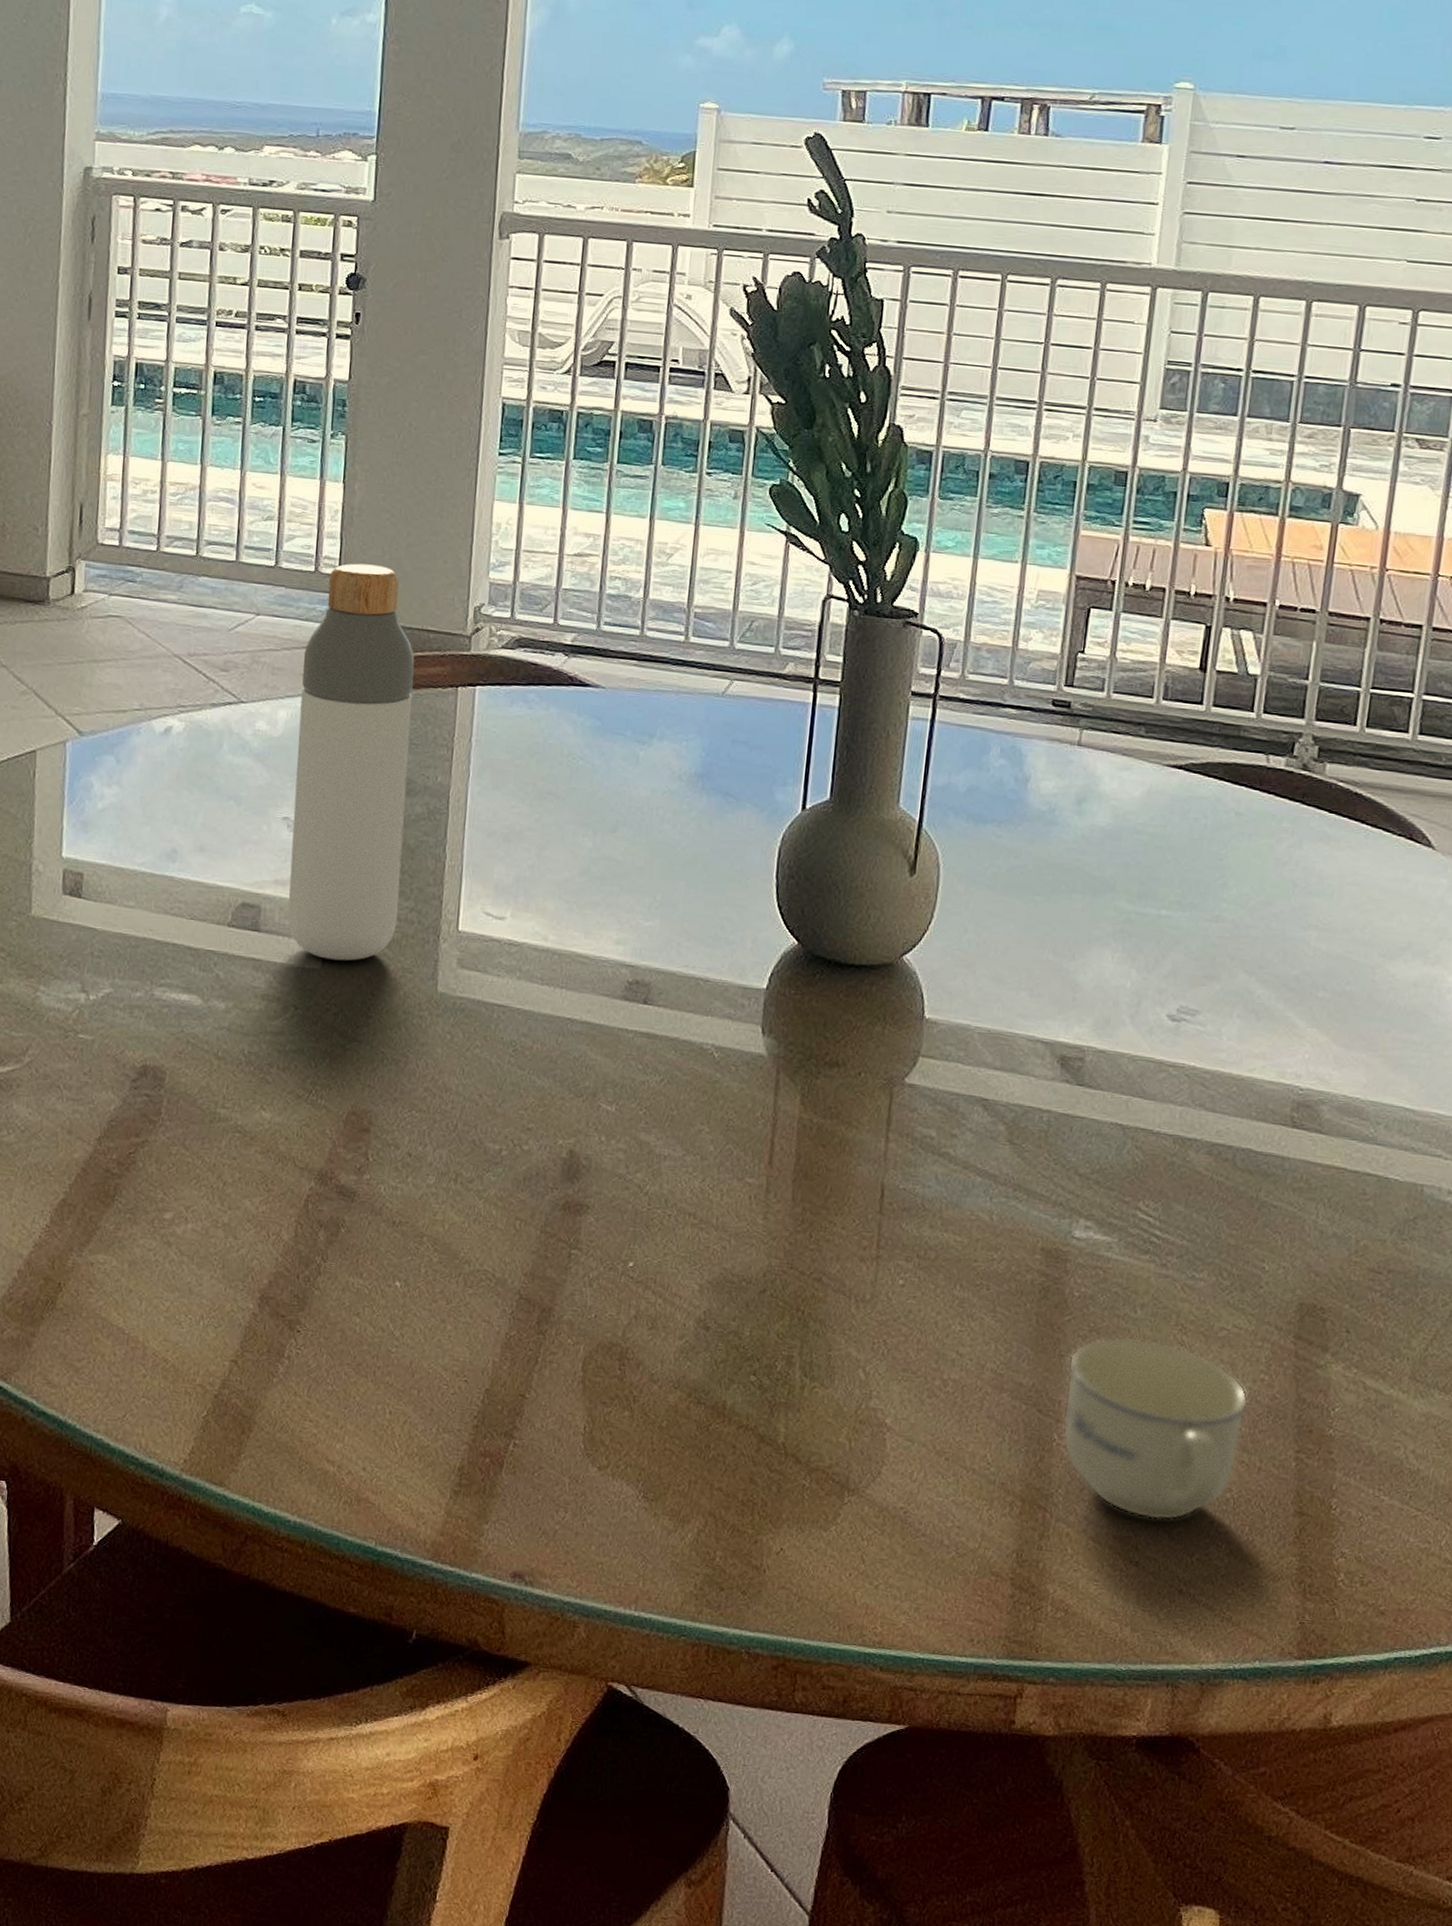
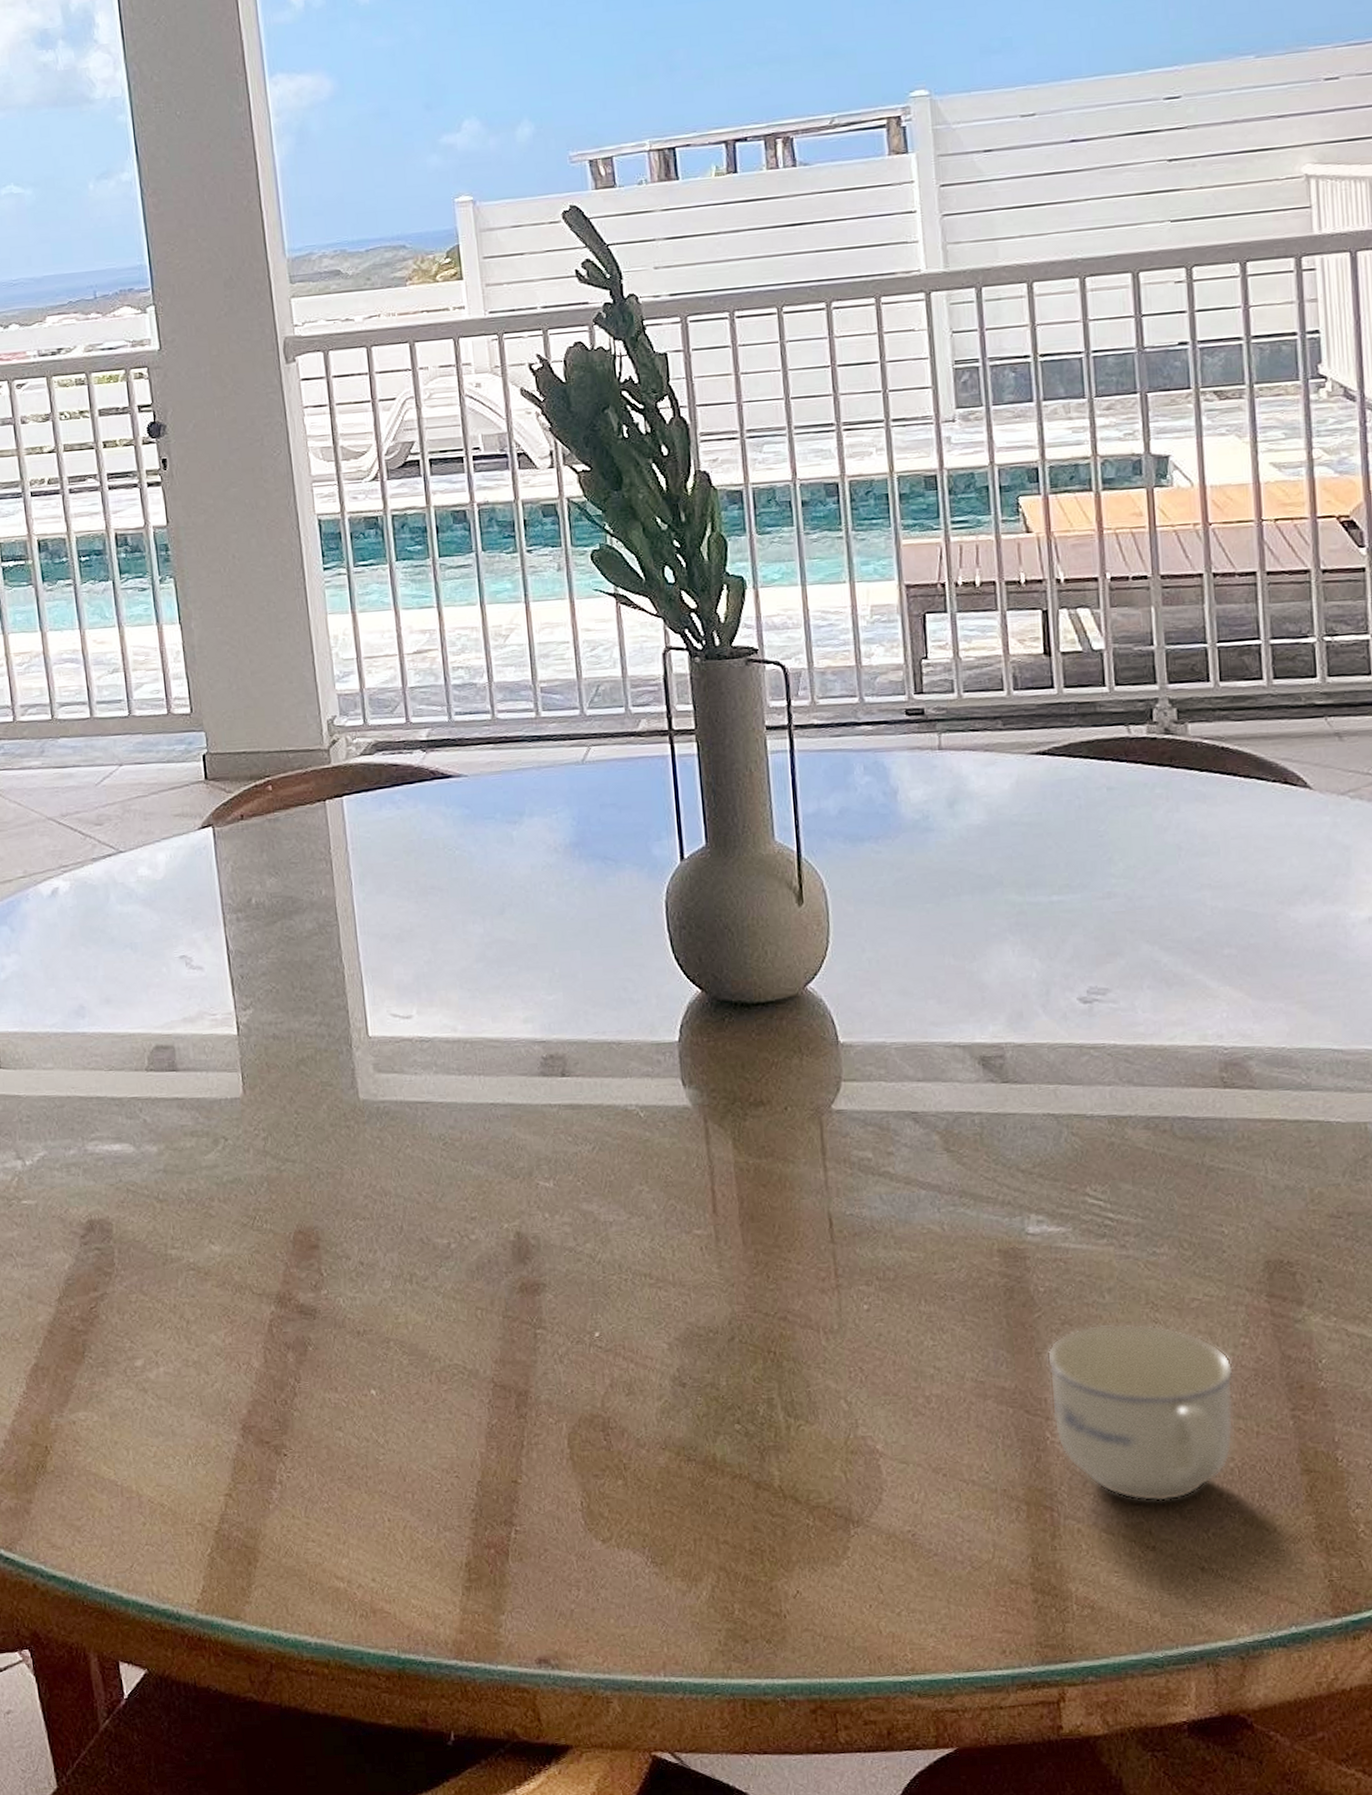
bottle: present [287,563,415,961] -> none [171,696,309,1087]

